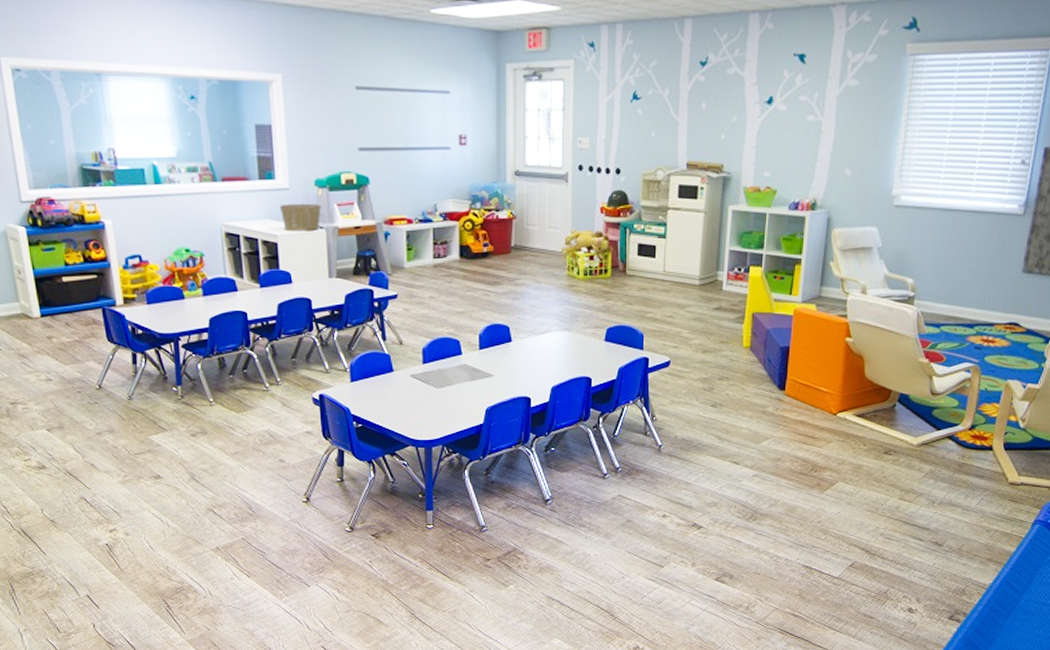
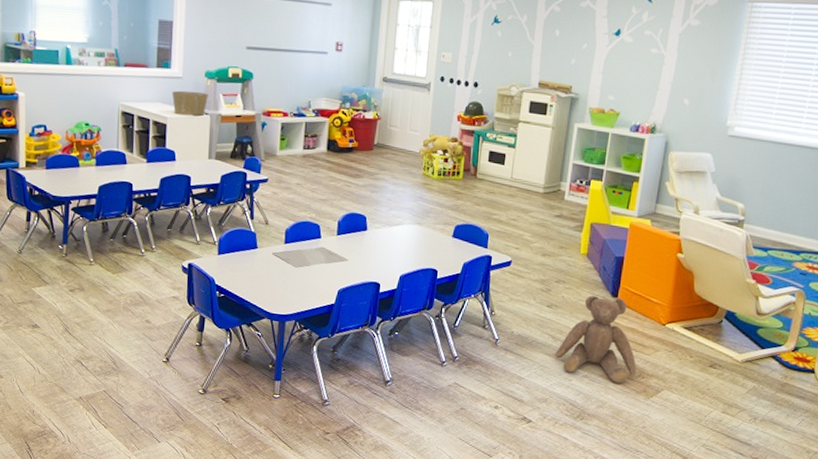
teddy bear: none [723,390,809,479] -> present [555,296,637,383]

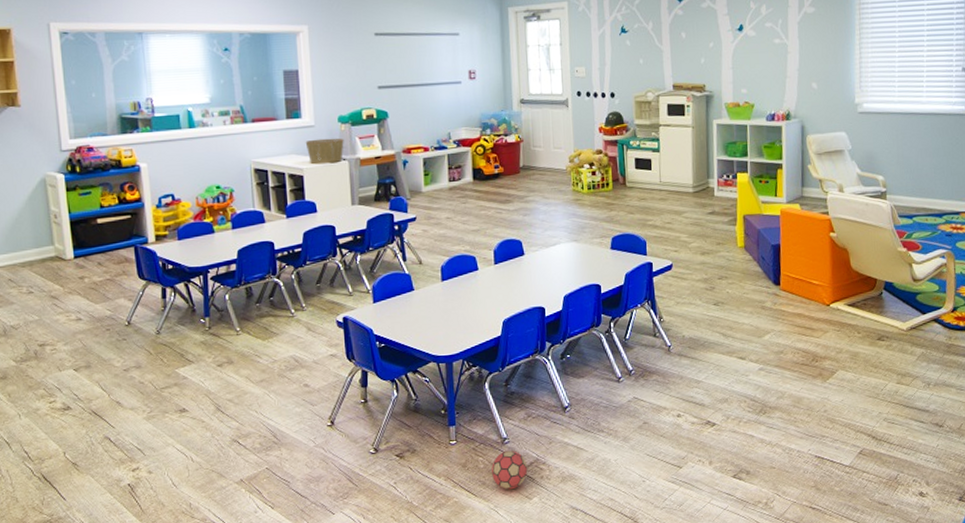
paper: present [272,246,348,268] -> none [430,278,509,304]
toy ball: none [309,412,344,449] -> present [492,450,528,490]
teddy bear: present [555,296,637,383] -> none [728,285,810,371]

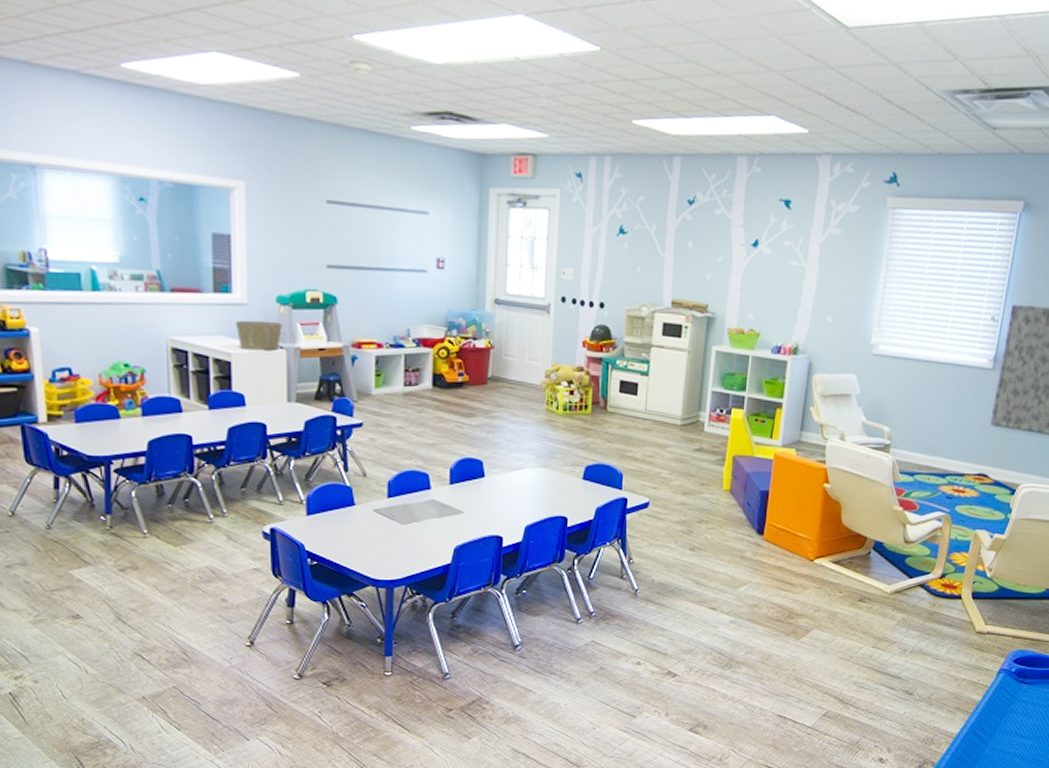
paper: none [430,278,509,304] -> present [373,498,465,525]
toy ball: present [492,450,528,490] -> none [429,686,469,728]

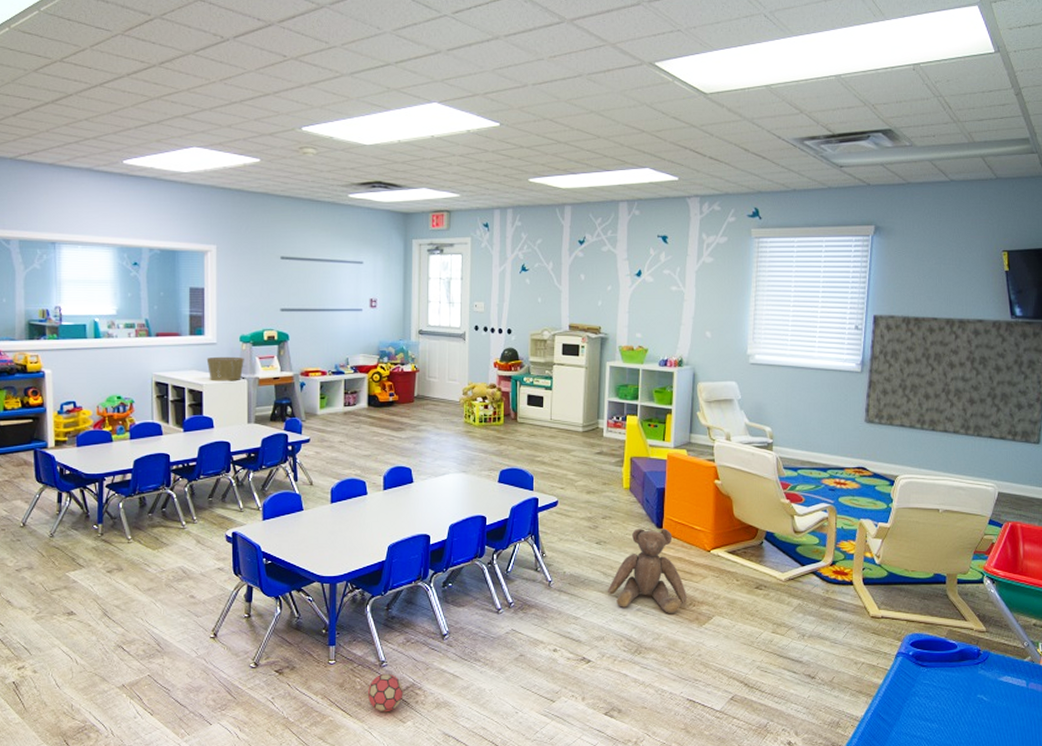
paper: present [373,498,465,525] -> none [319,503,397,527]
toy ball: none [429,686,469,728] -> present [368,673,404,713]
teddy bear: none [699,535,786,626] -> present [608,529,688,613]

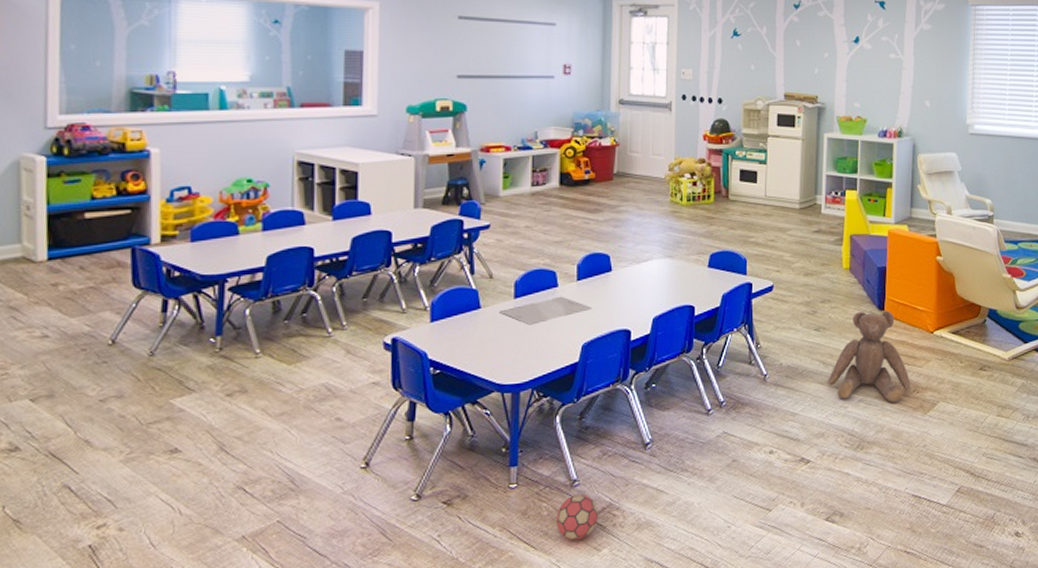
basket: present [206,356,244,381] -> none [364,130,411,160]
paper: none [319,503,397,527] -> present [499,296,592,325]

